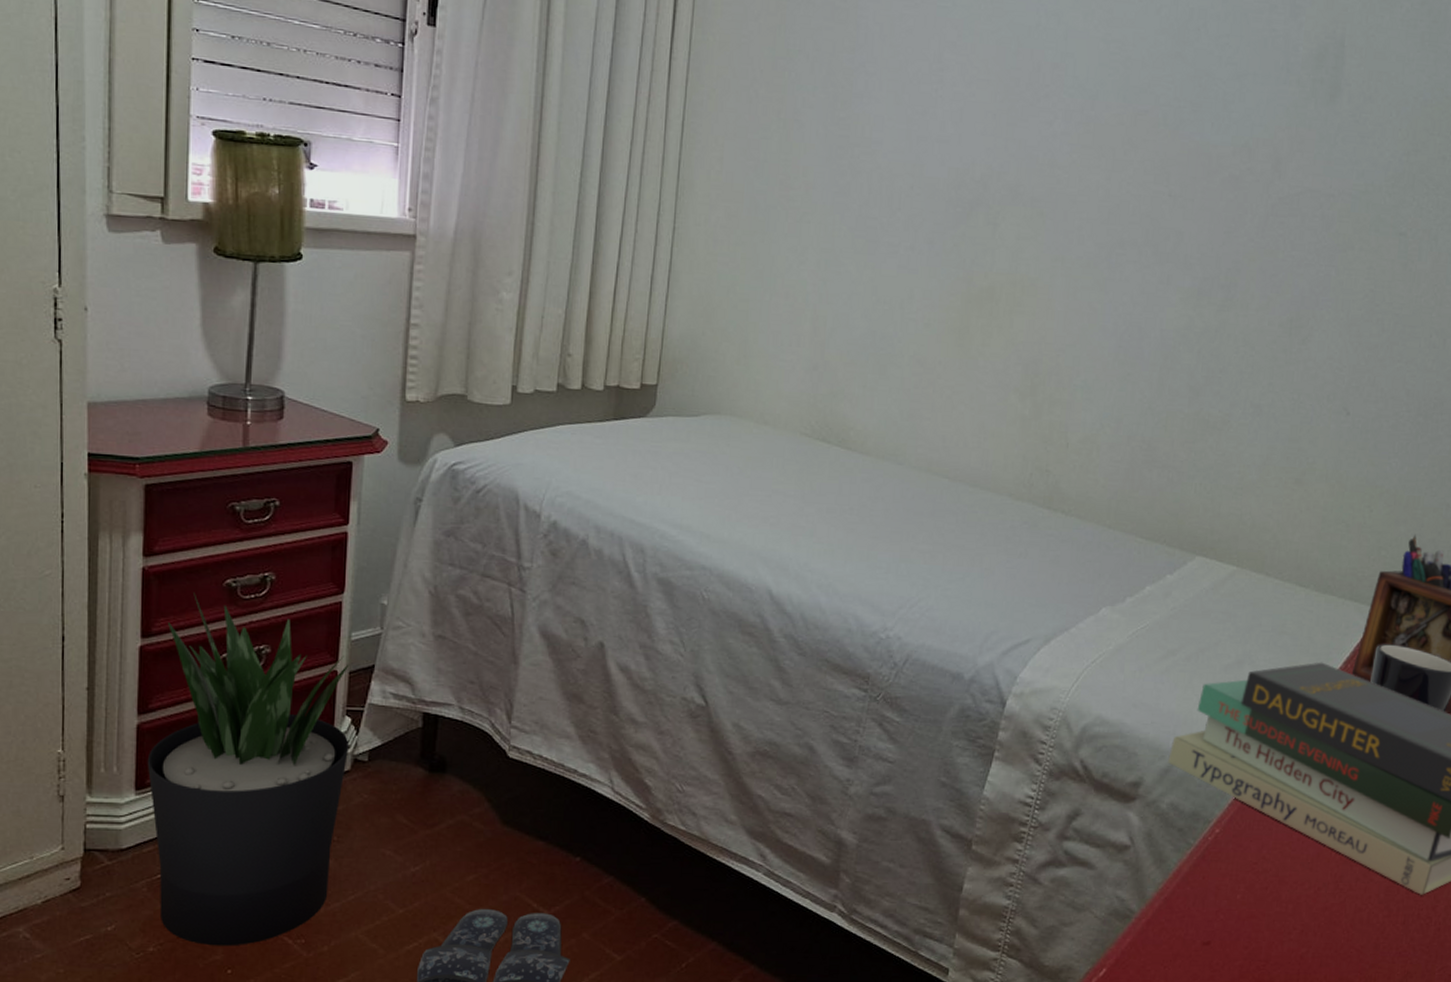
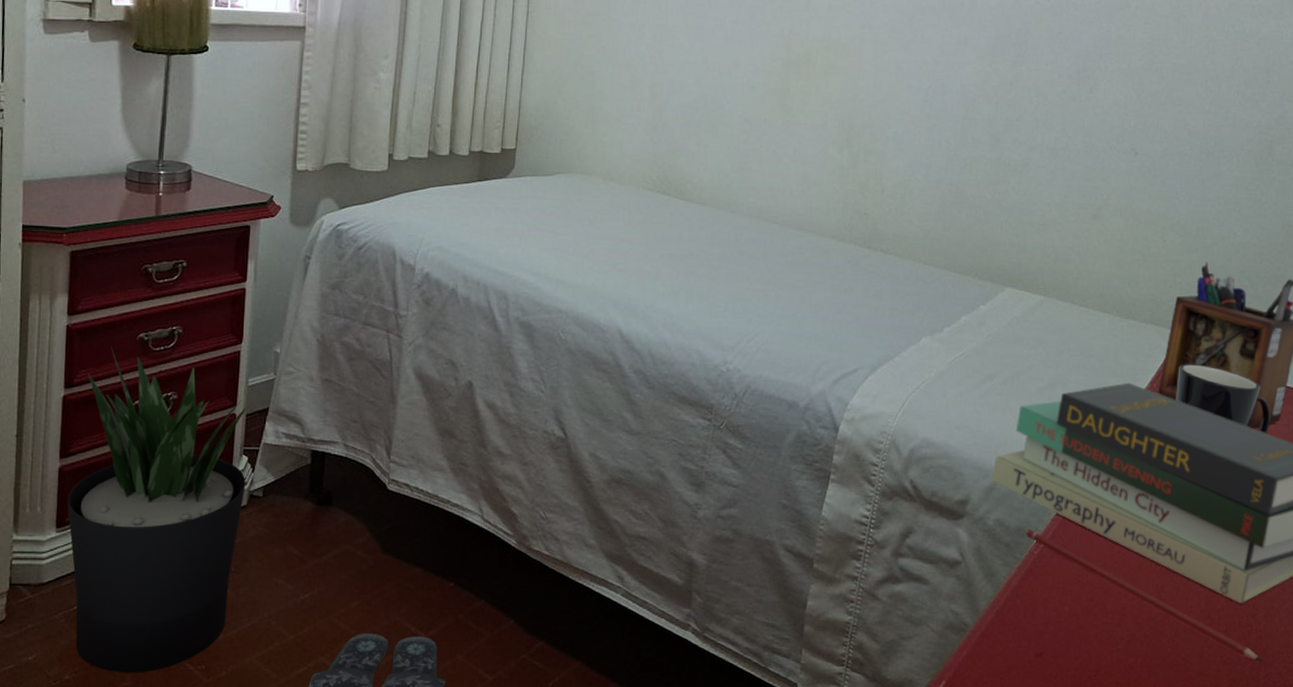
pencil: none [1200,813,1442,956] -> present [1025,529,1265,663]

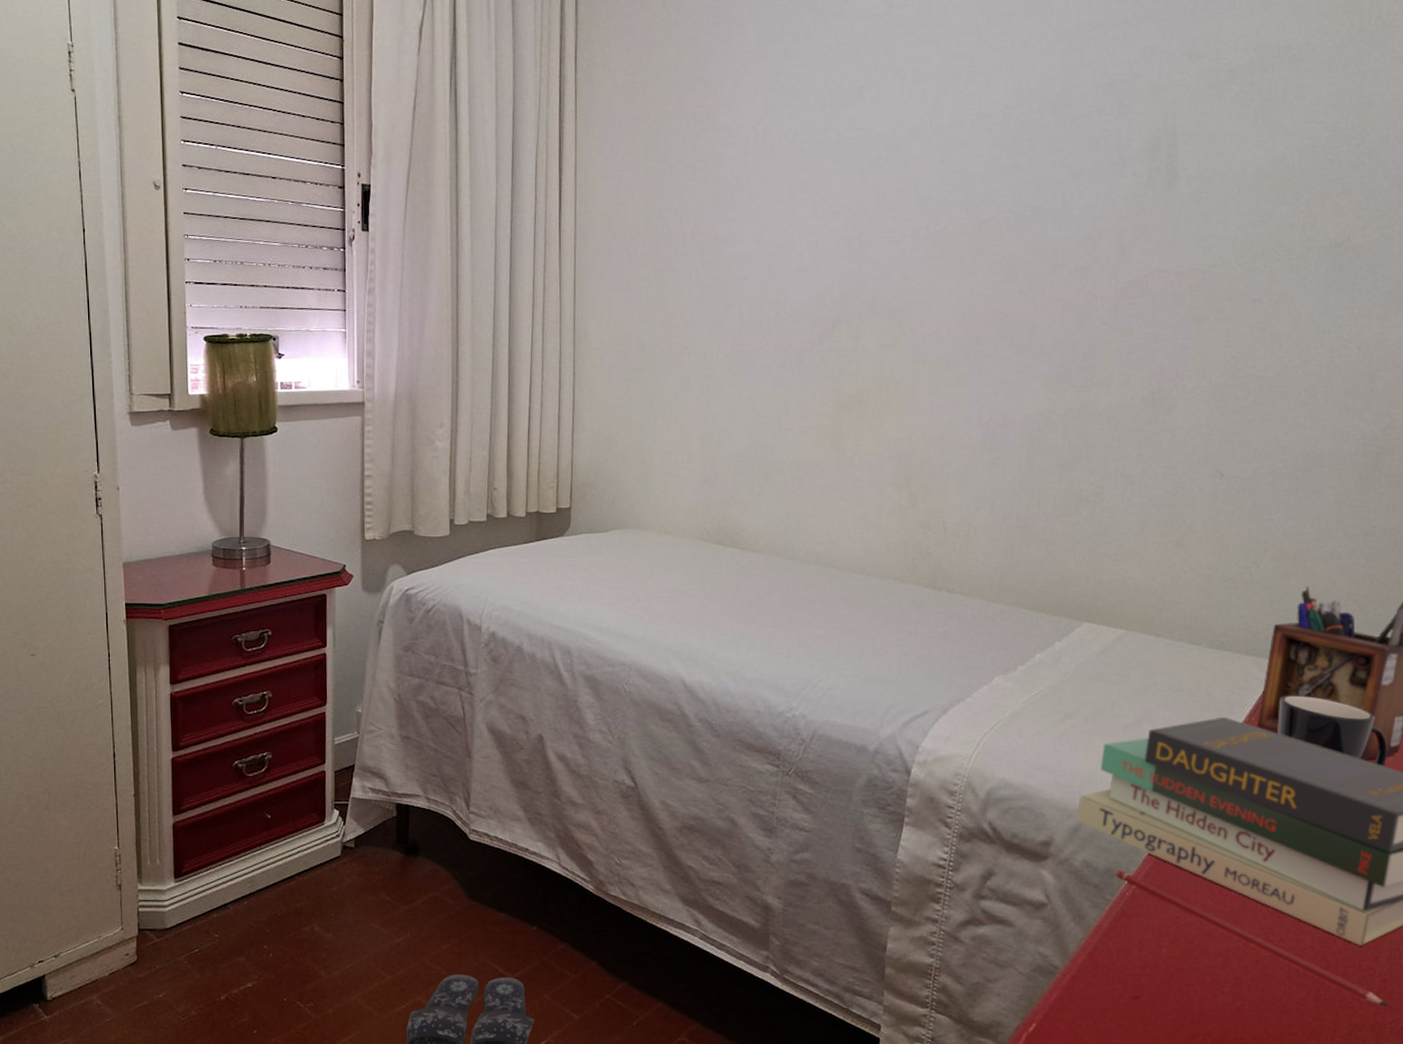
planter: present [67,346,247,673] -> none [182,711,339,1010]

